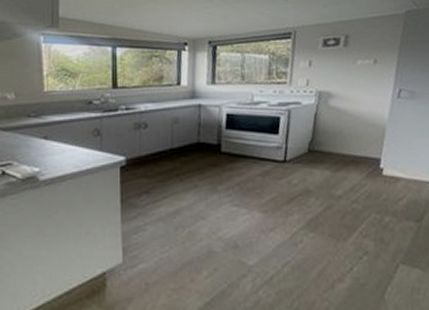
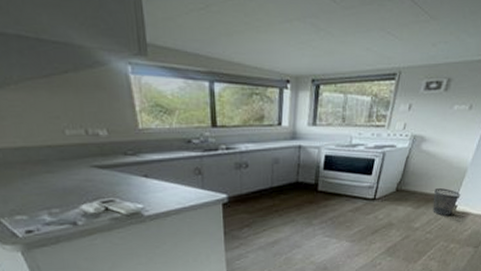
wastebasket: none [352,148,385,182] -> present [433,188,461,217]

